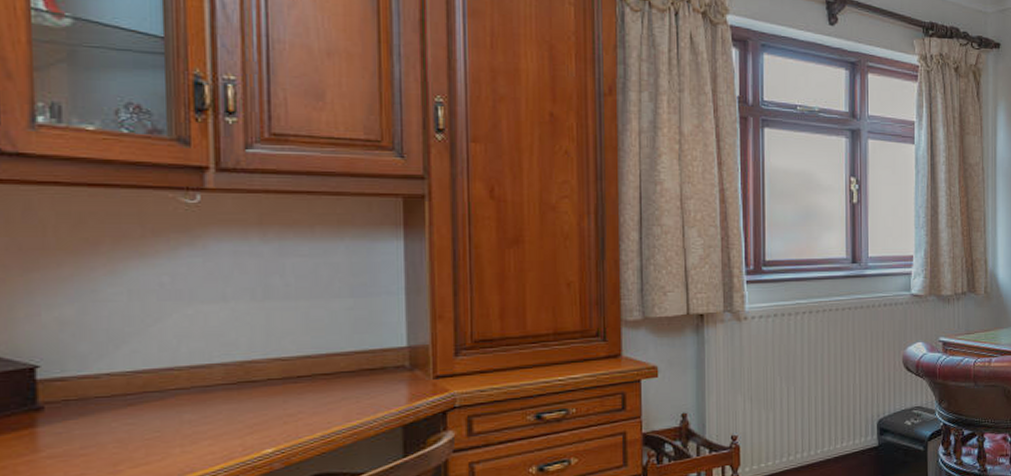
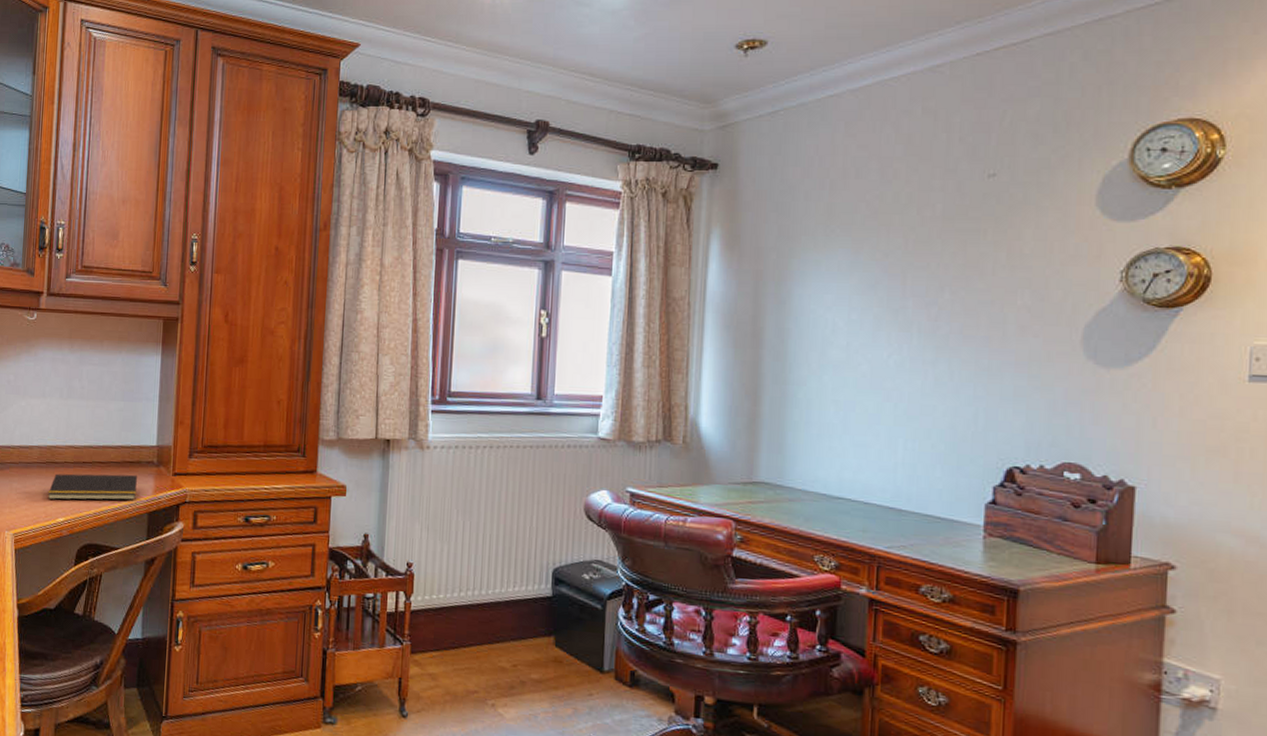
notepad: none [244,383,383,428] -> present [47,473,137,500]

